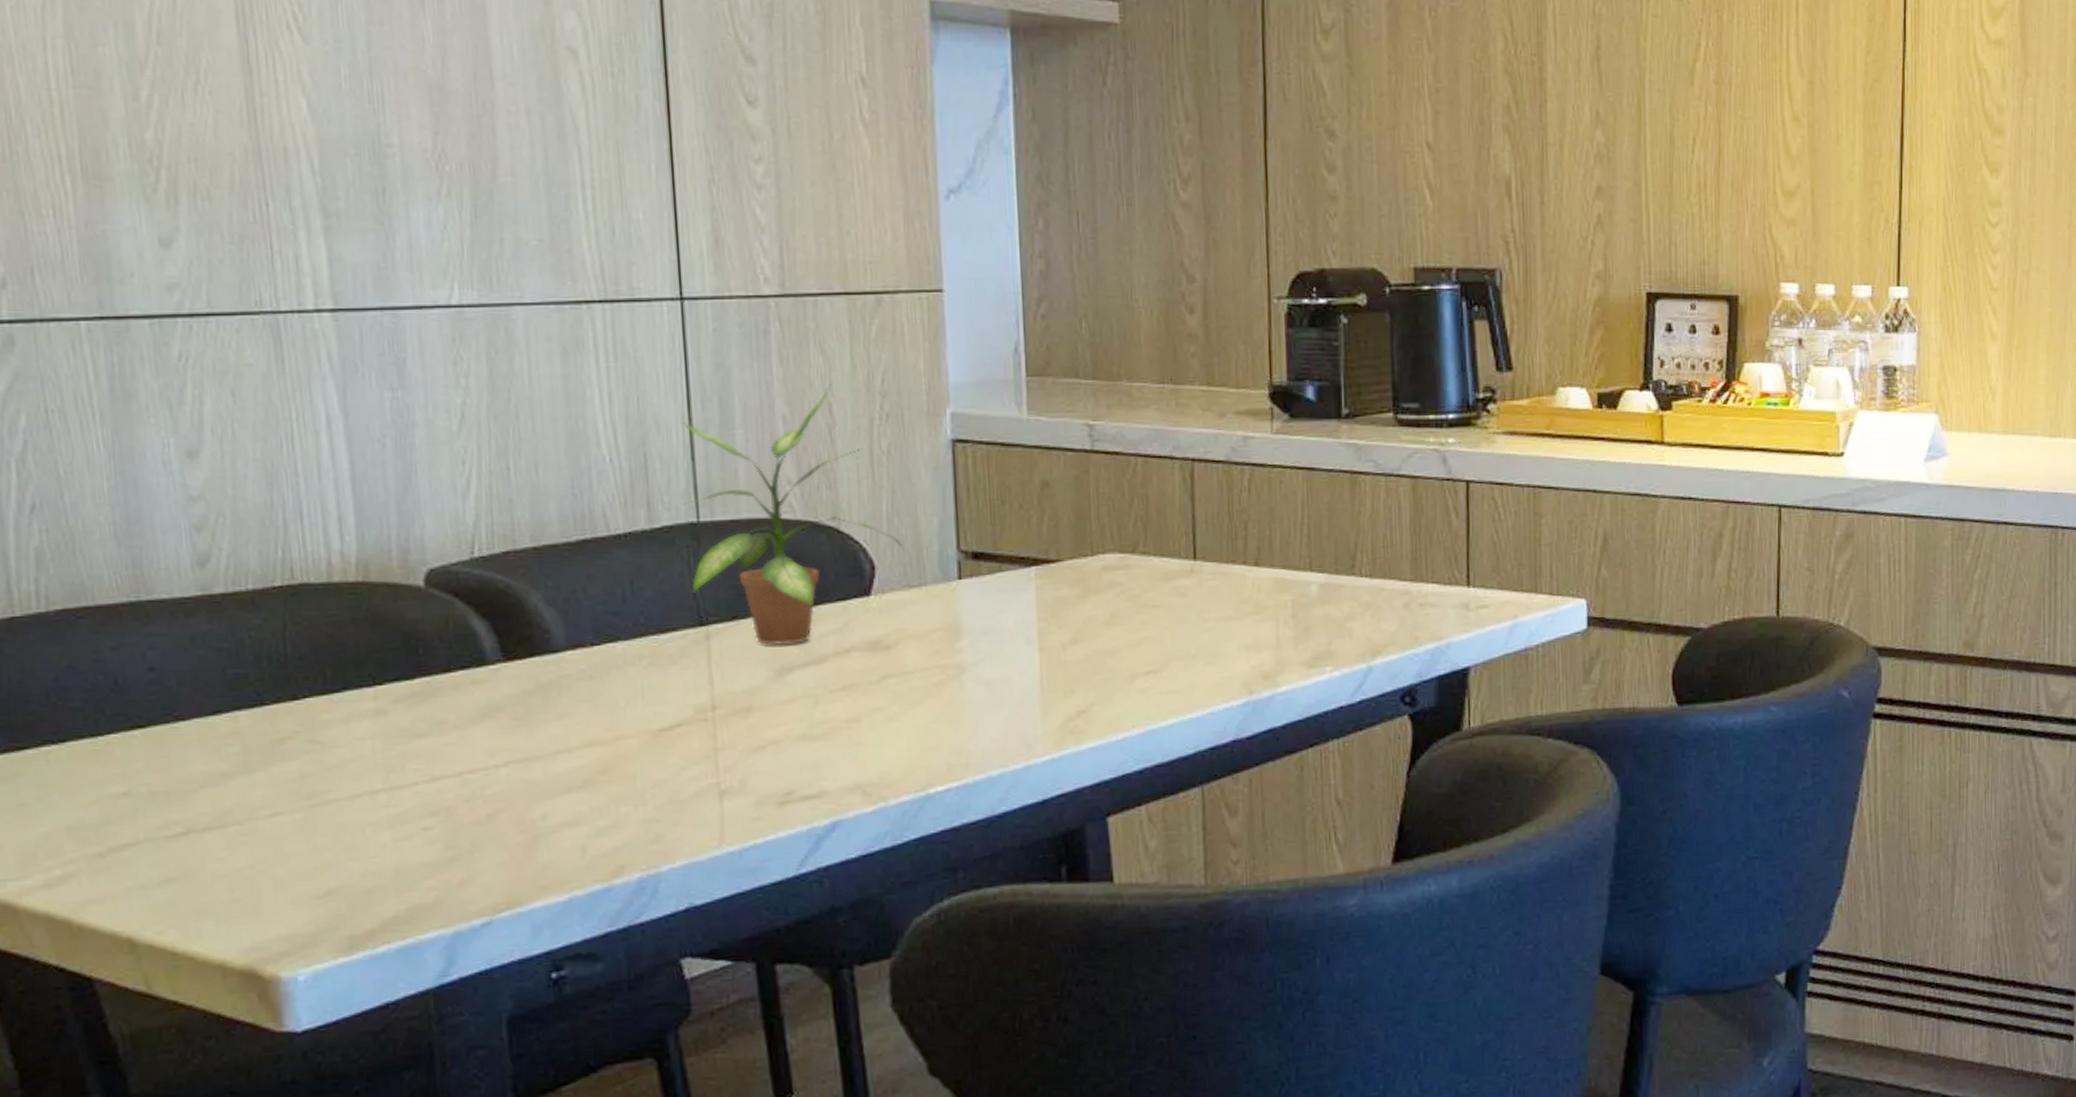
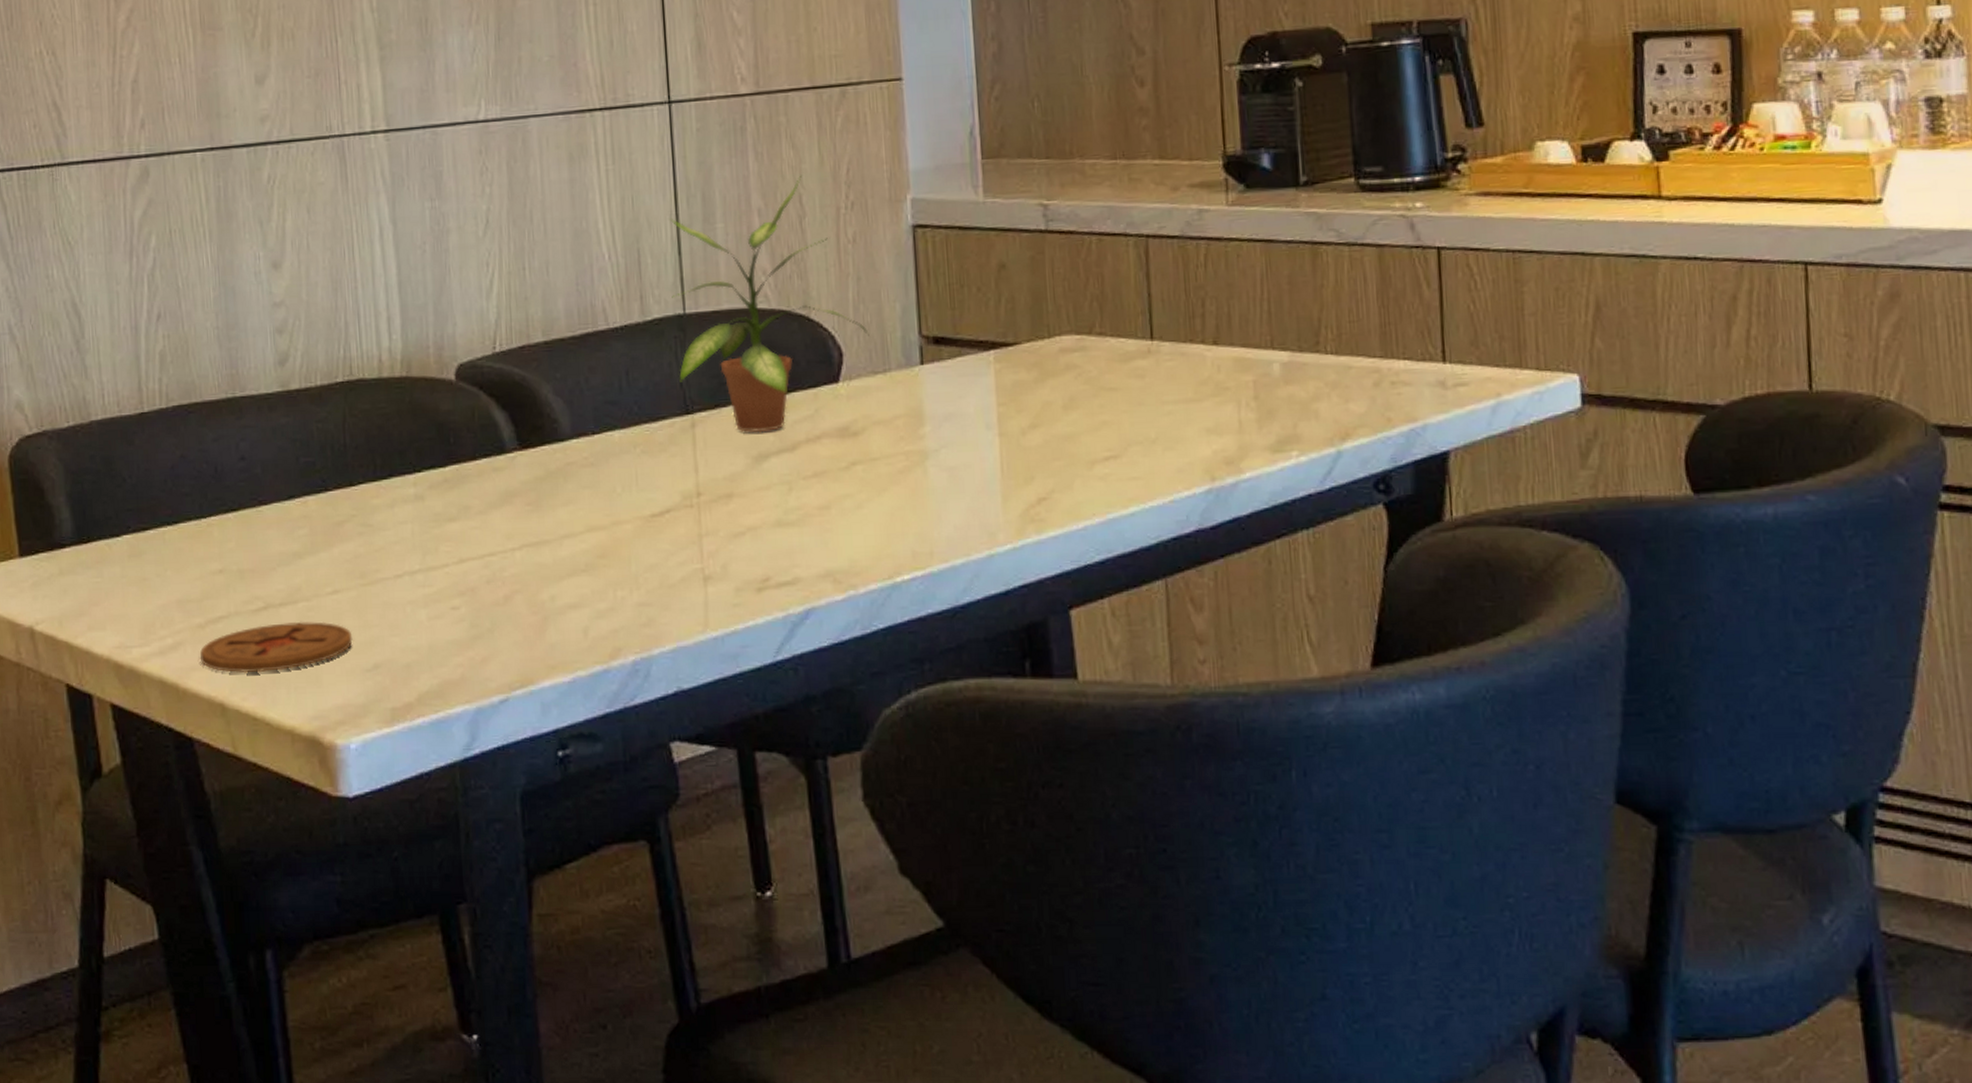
coaster: none [100,846,299,905] -> present [200,621,353,674]

